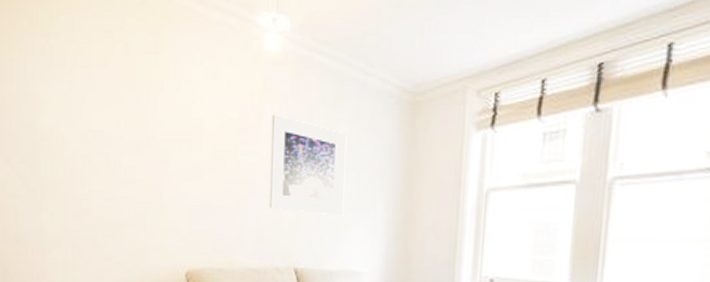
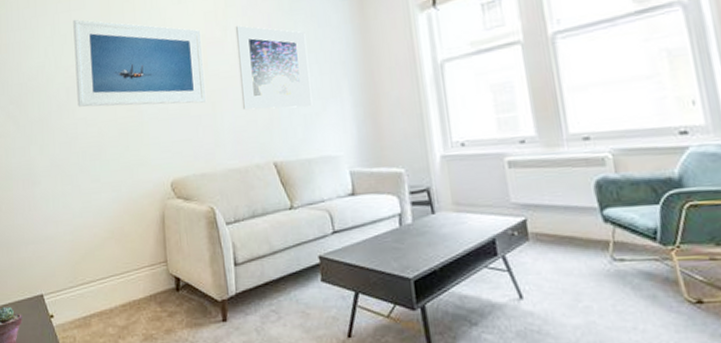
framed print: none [93,77,234,194] -> present [73,19,207,107]

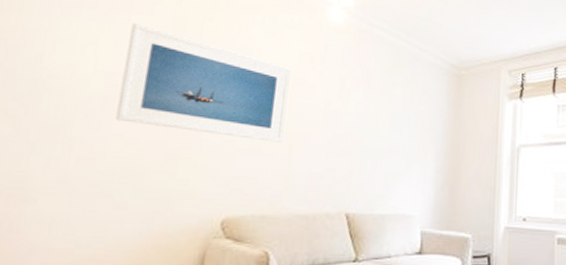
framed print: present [235,25,313,110] -> none [322,74,402,166]

